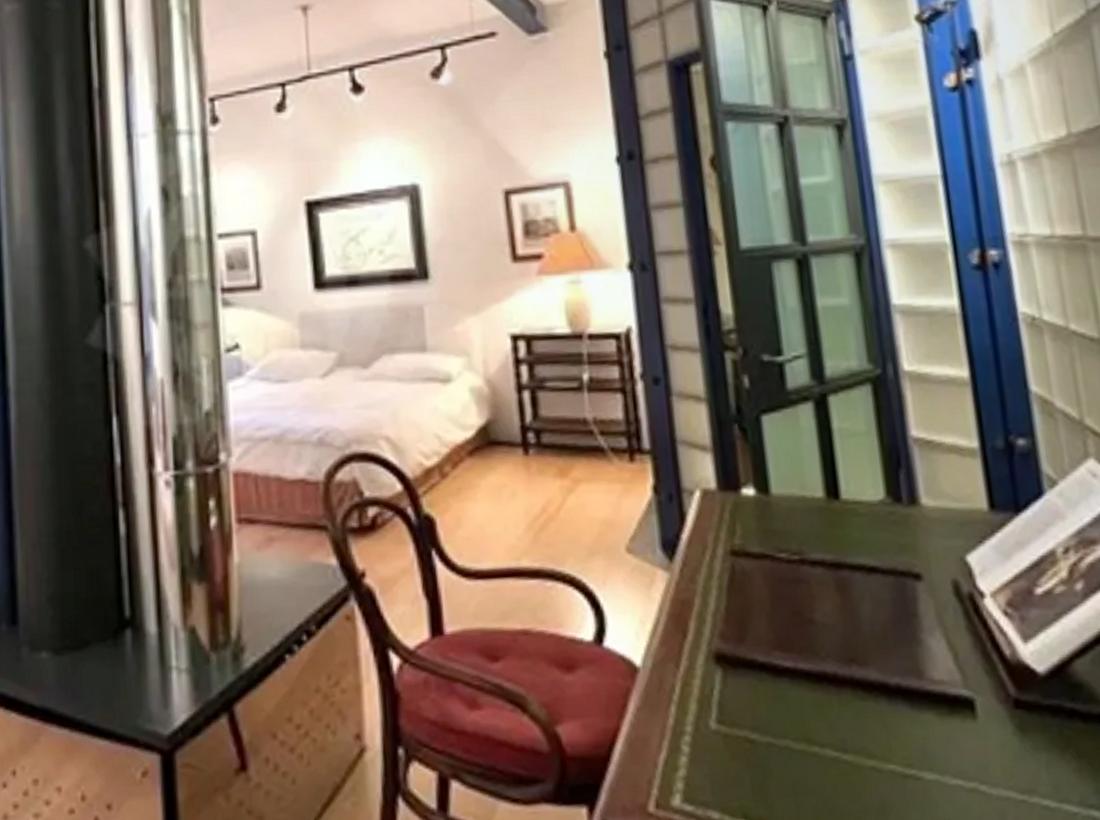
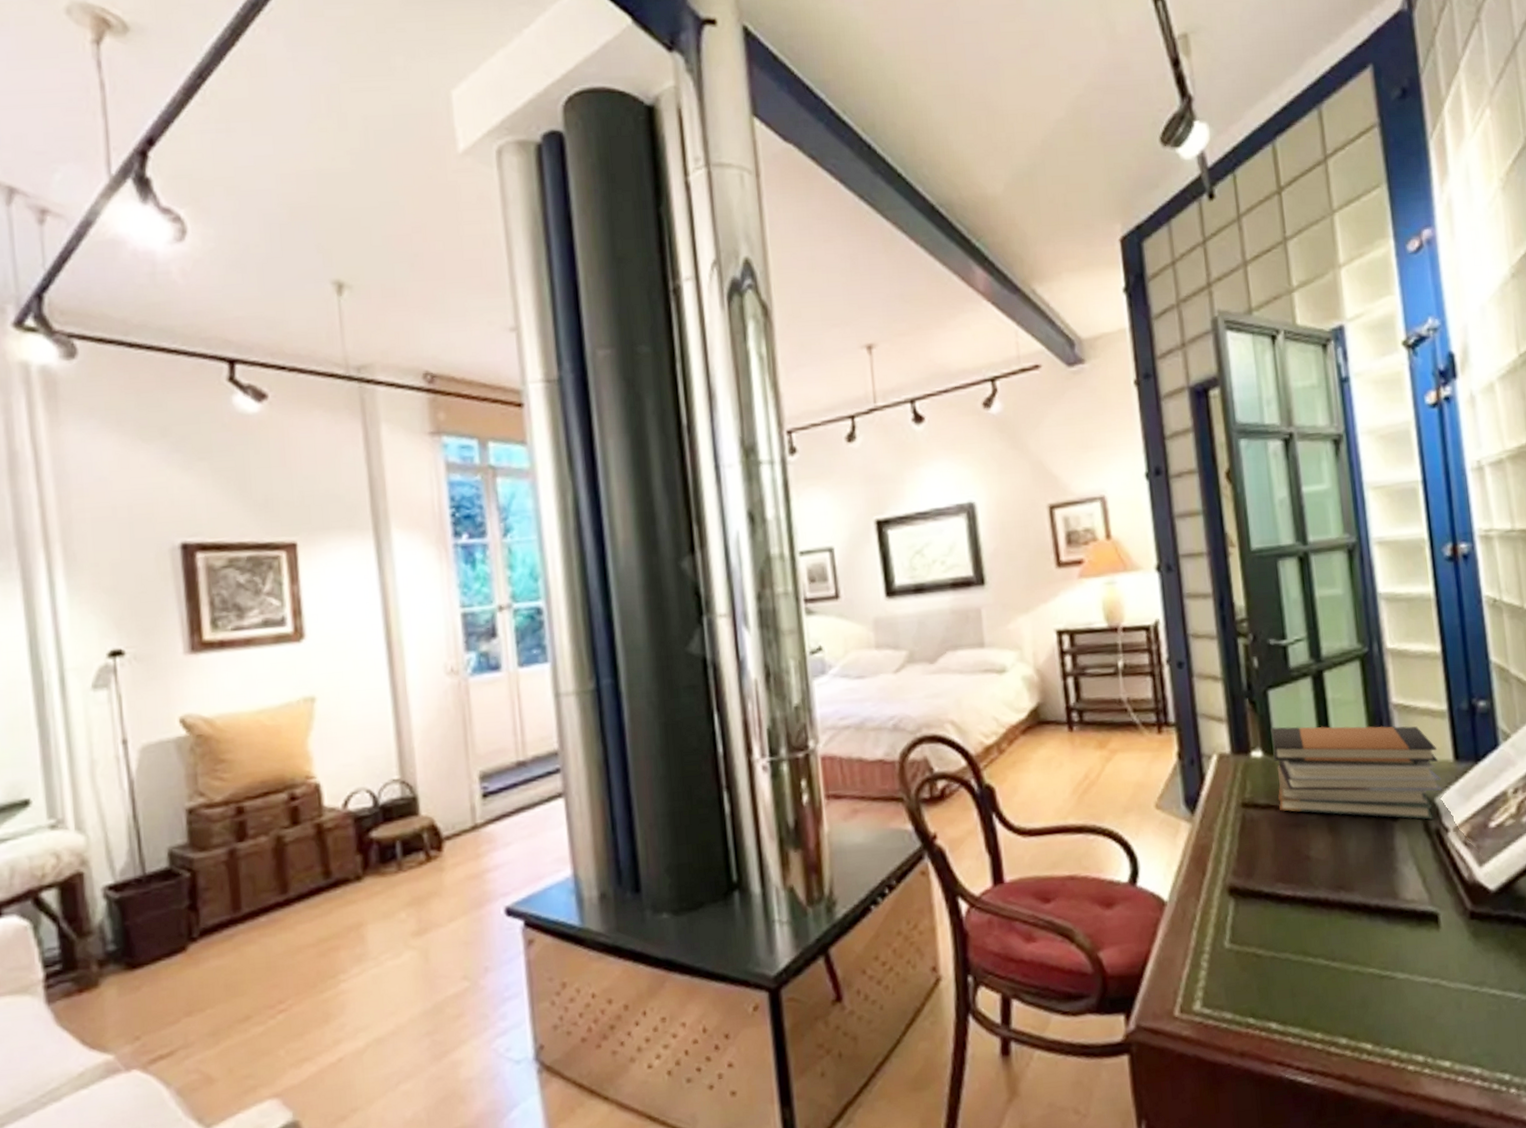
book stack: none [764,459,976,582] -> present [1270,725,1443,820]

